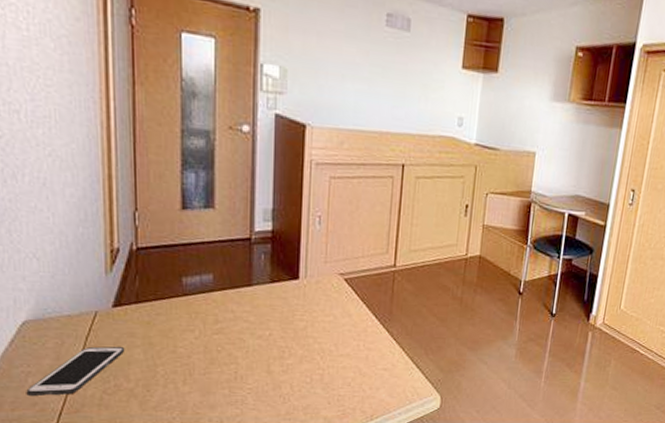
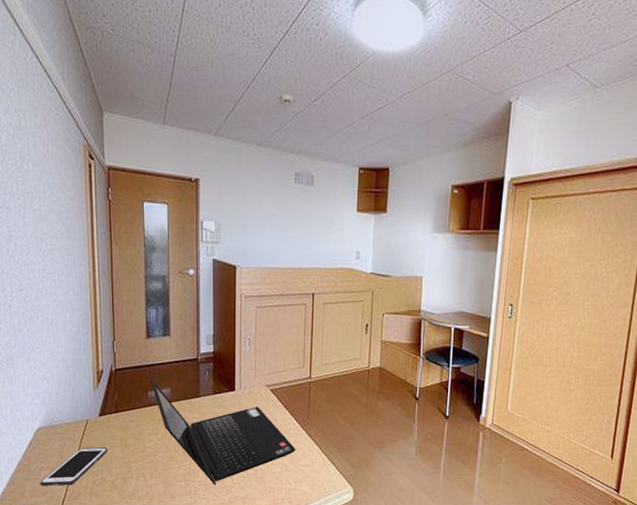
laptop computer: none [185,262,373,393] -> present [150,379,296,485]

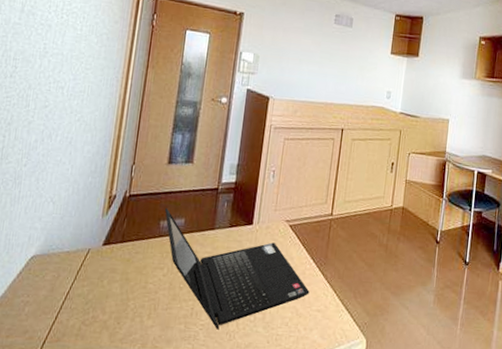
cell phone: present [40,447,108,486] -> none [21,280,107,324]

